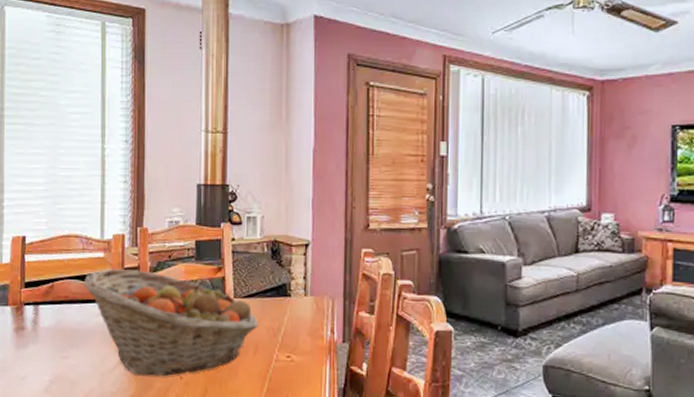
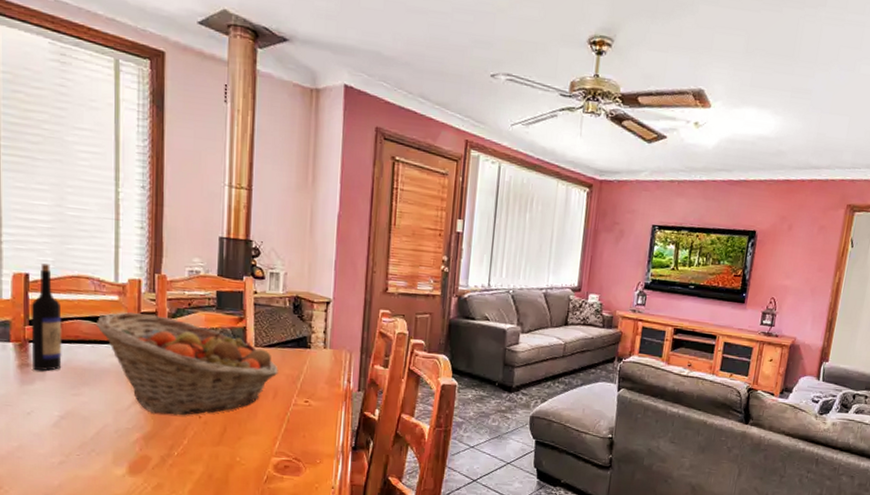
wine bottle: none [26,225,53,334] -> present [31,263,62,371]

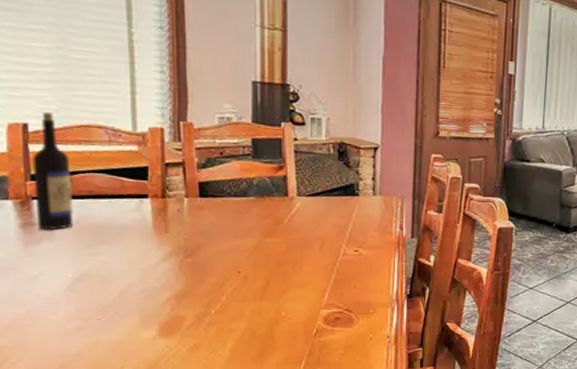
fruit basket: present [97,311,279,415] -> none [113,162,325,271]

